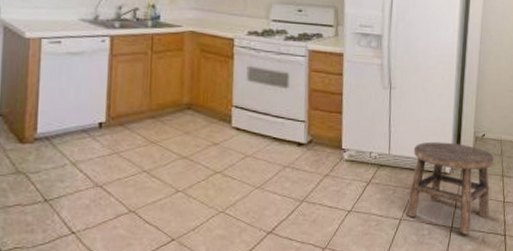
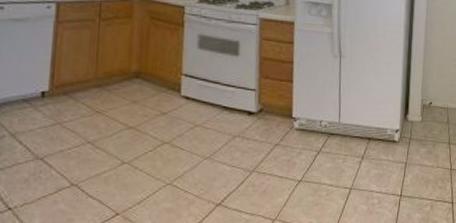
stool: present [406,141,494,234] -> none [356,110,441,202]

